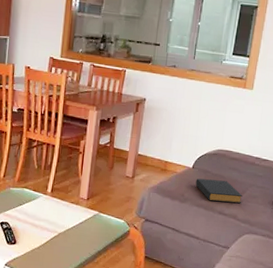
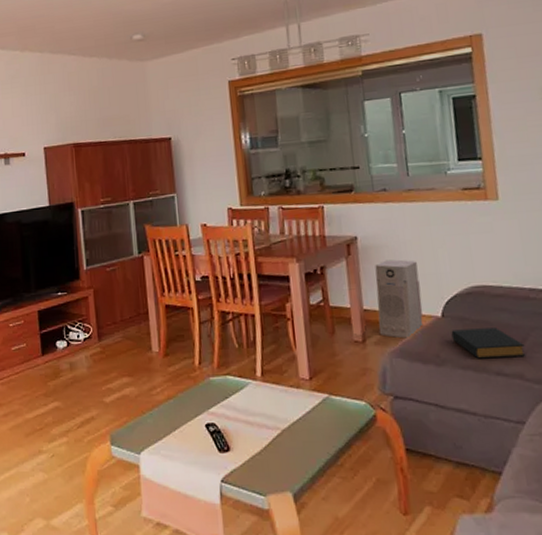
air purifier: none [145,120,184,180] -> present [375,259,424,339]

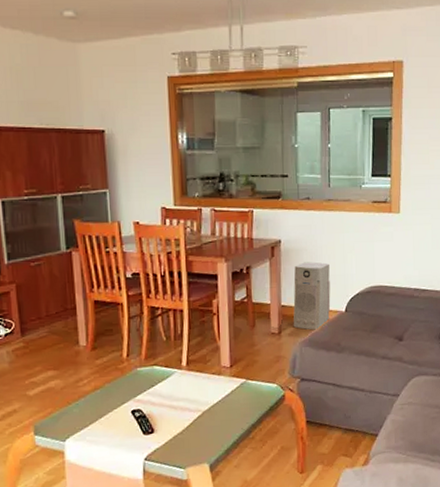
hardback book: present [451,327,526,359] -> none [351,320,406,346]

